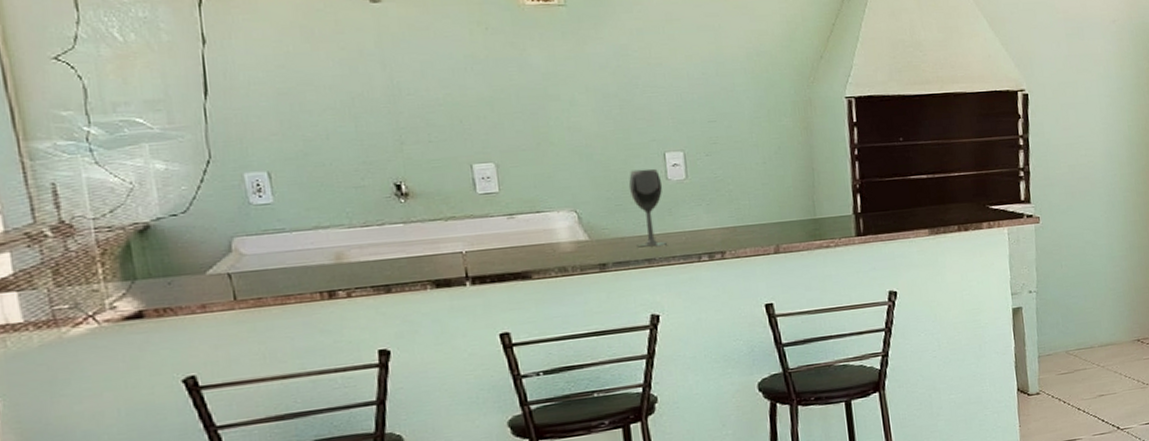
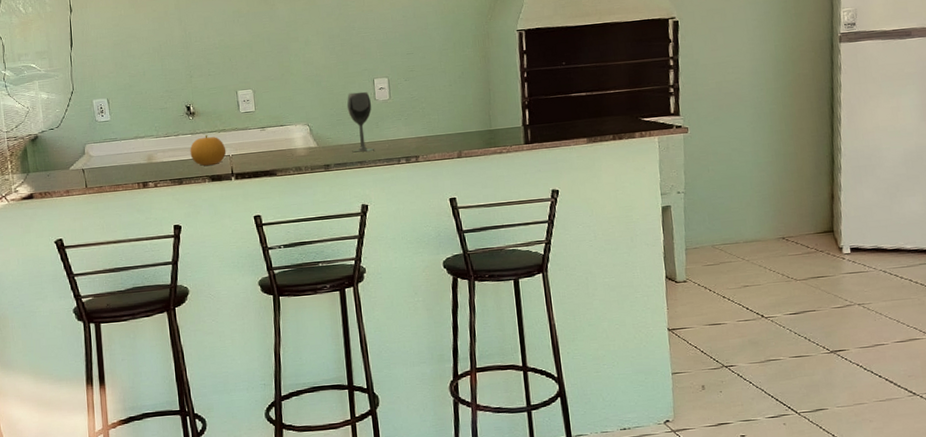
fruit: none [401,223,458,268] -> present [190,134,227,167]

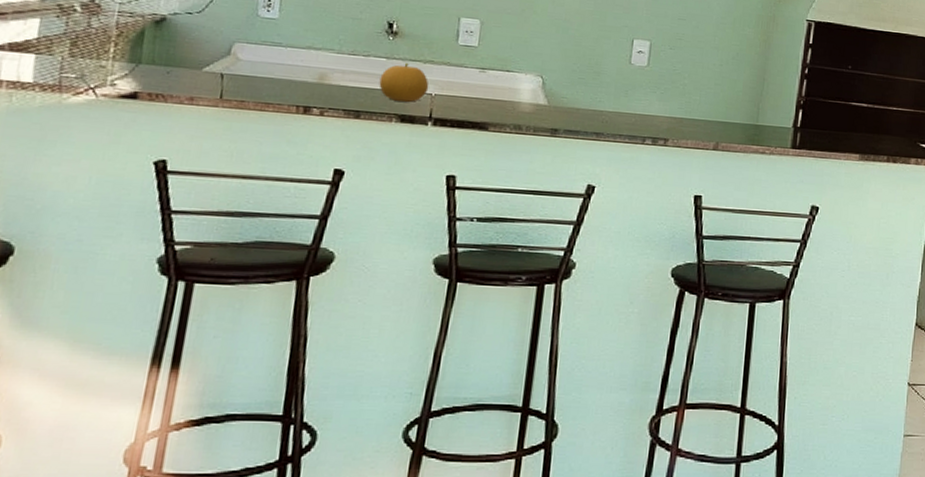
wine glass: present [346,91,374,153] -> none [589,49,625,124]

